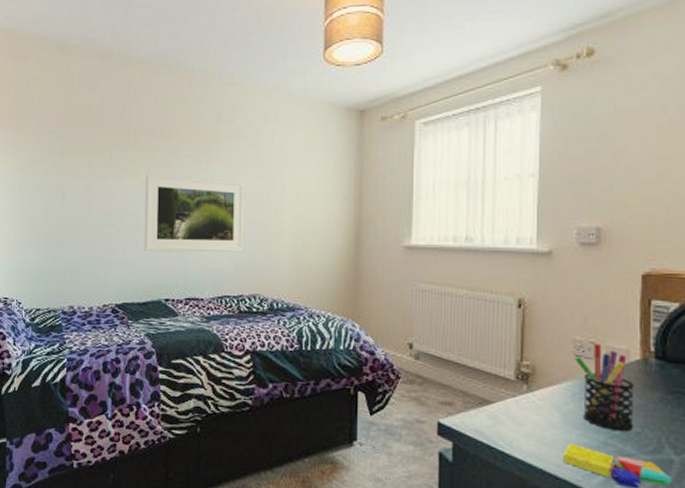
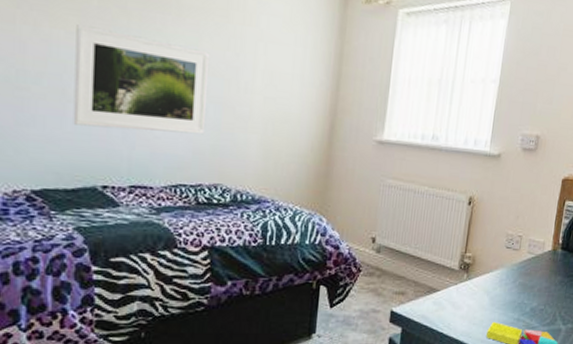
pen holder: present [574,343,634,432] -> none [505,237,544,310]

